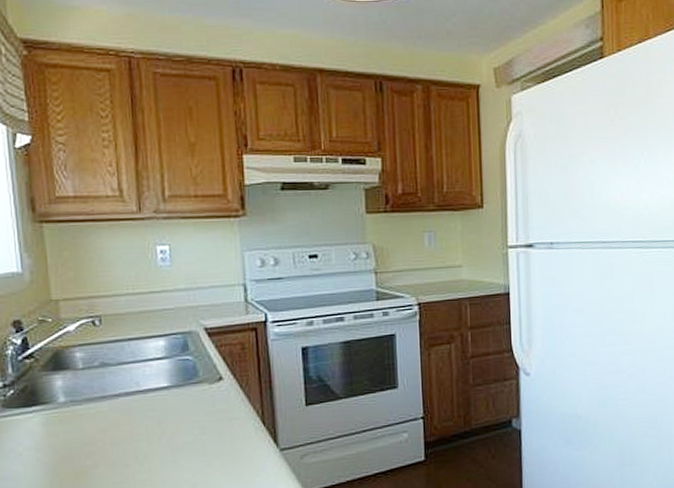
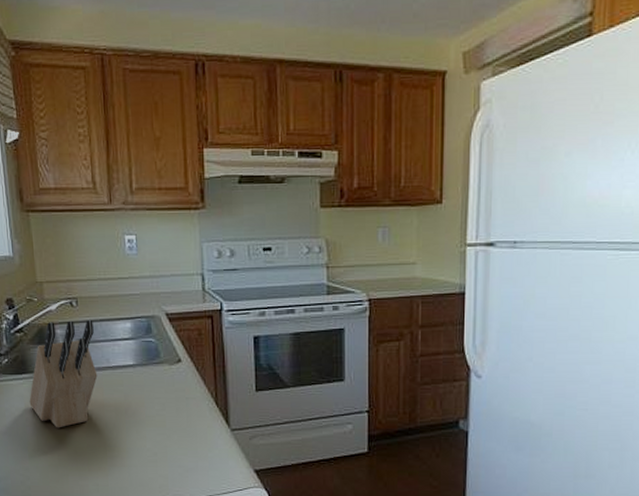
knife block: none [40,340,126,466] -> present [29,320,98,428]

